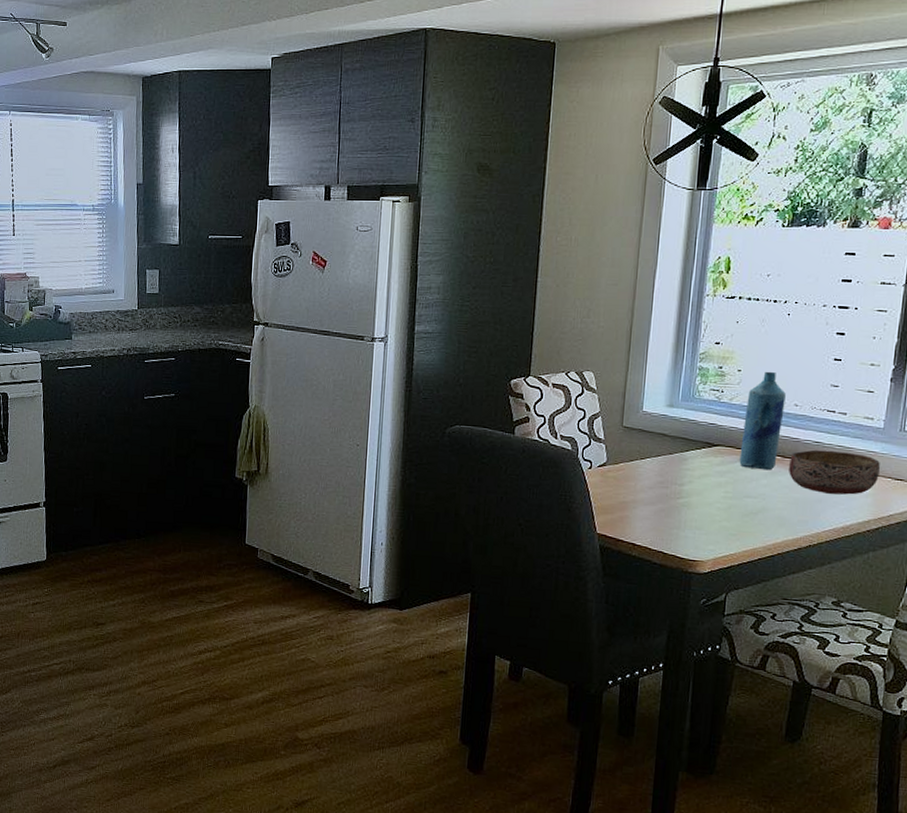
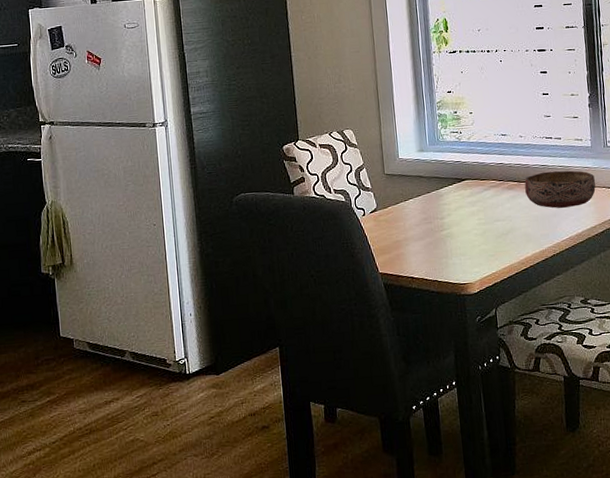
bottle: present [739,371,786,471] -> none [481,110,515,196]

